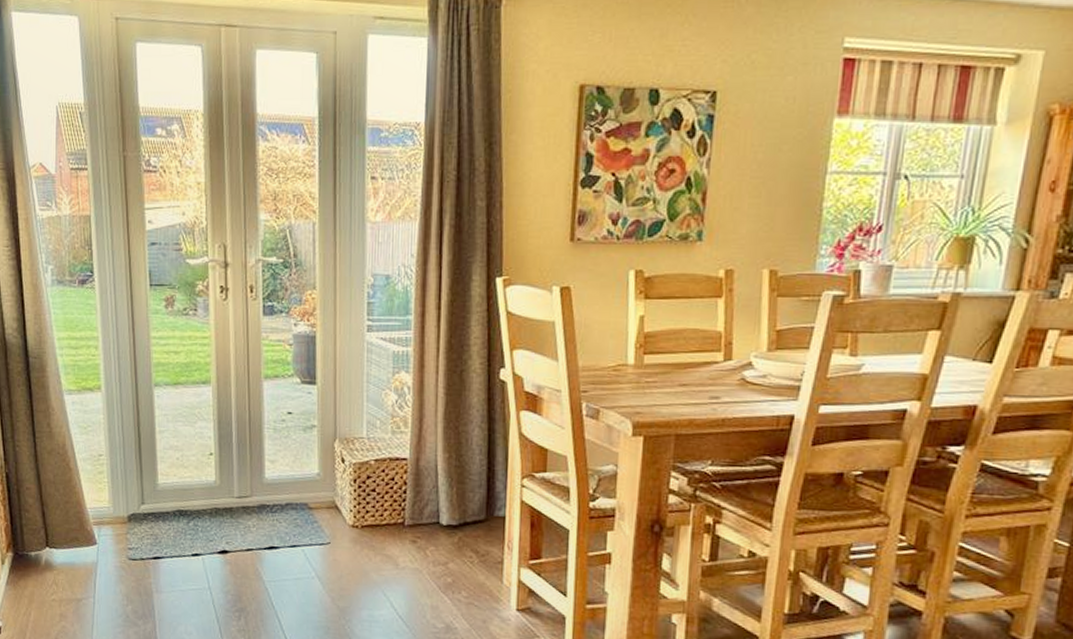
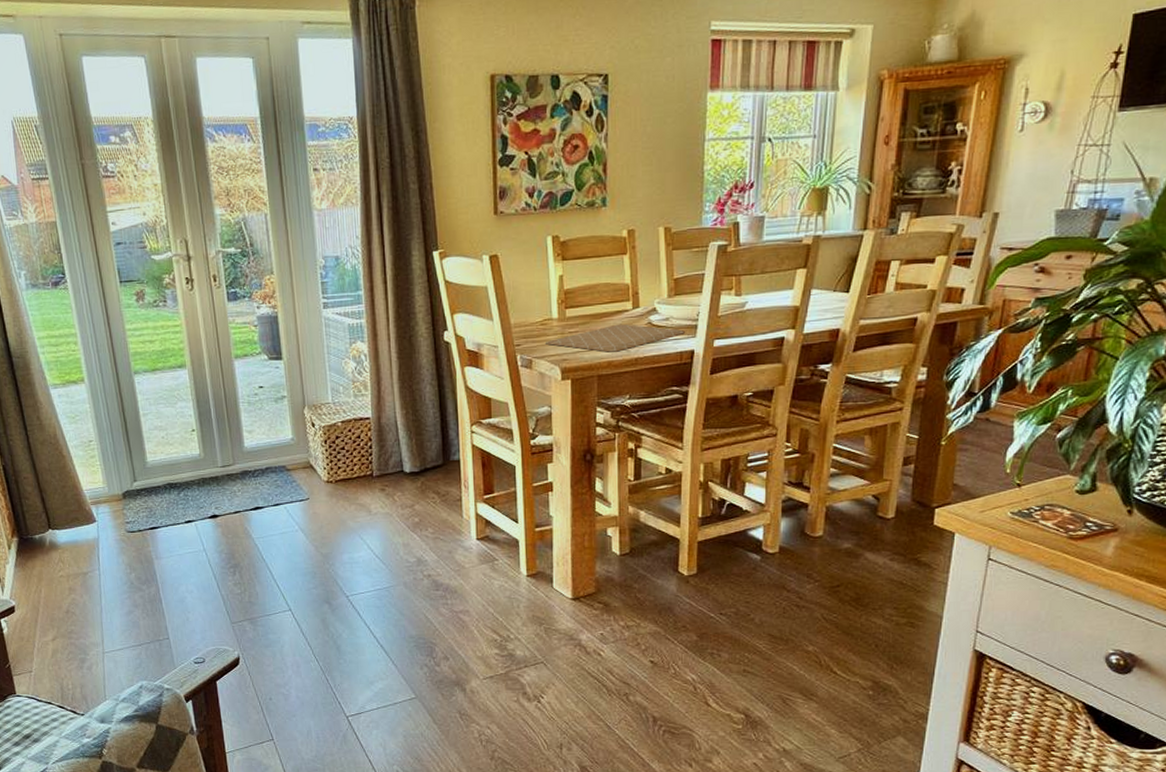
placemat: none [617,377,785,410] -> present [546,324,685,353]

